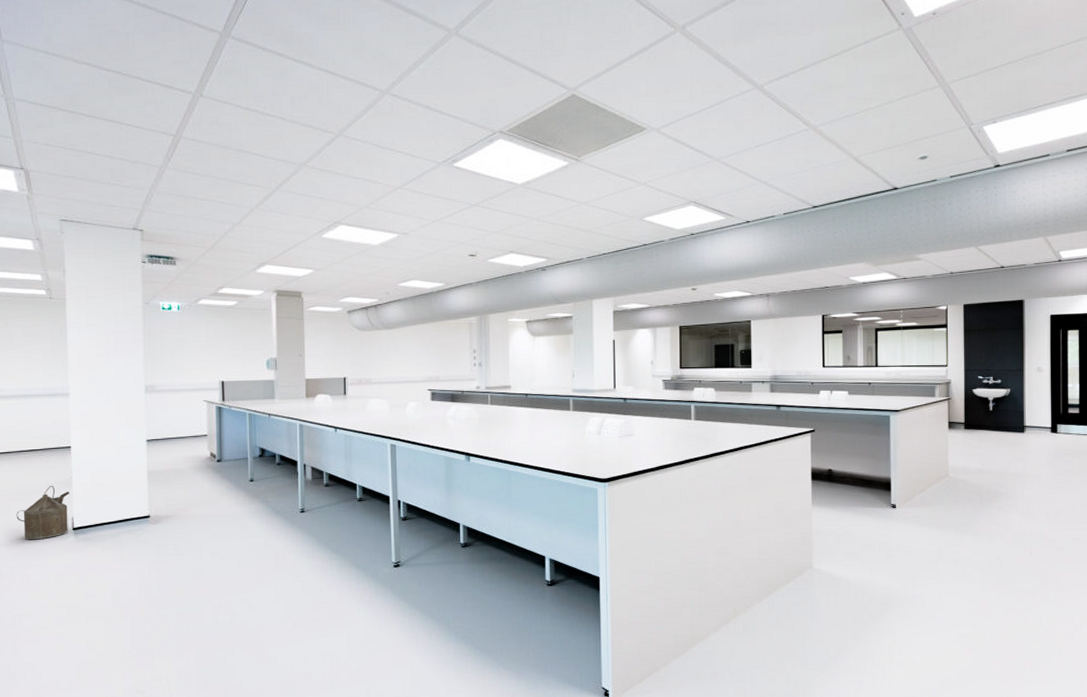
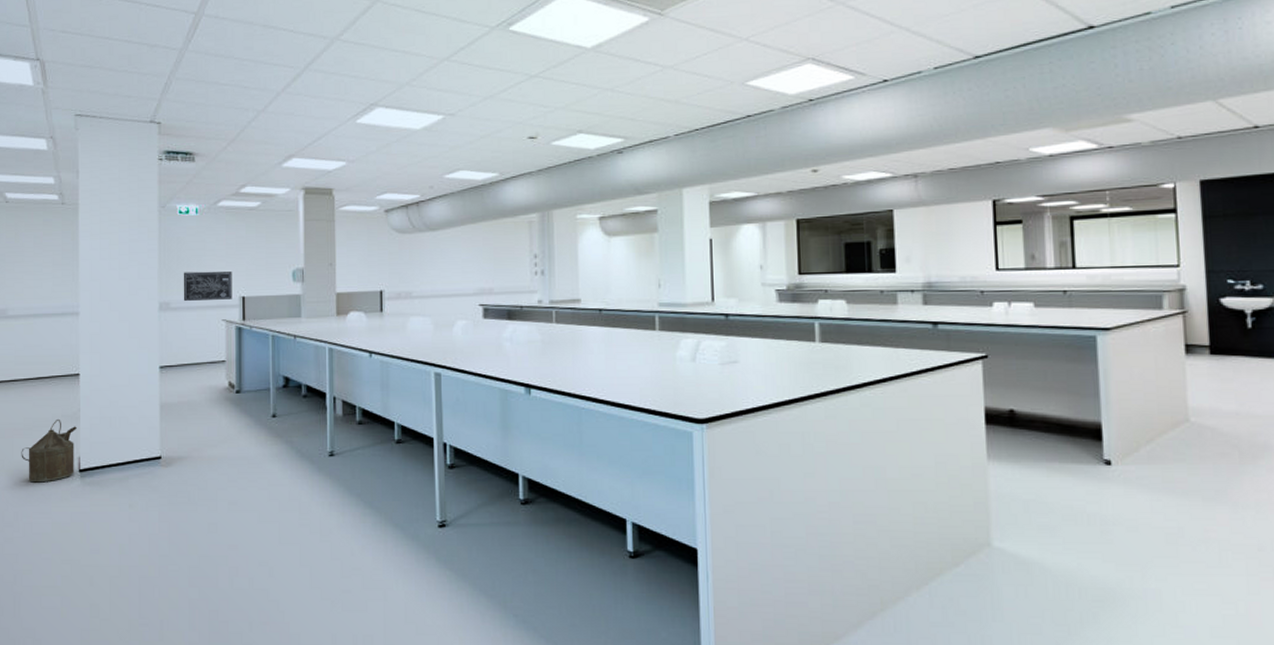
wall art: none [167,359,213,385] -> present [183,271,232,302]

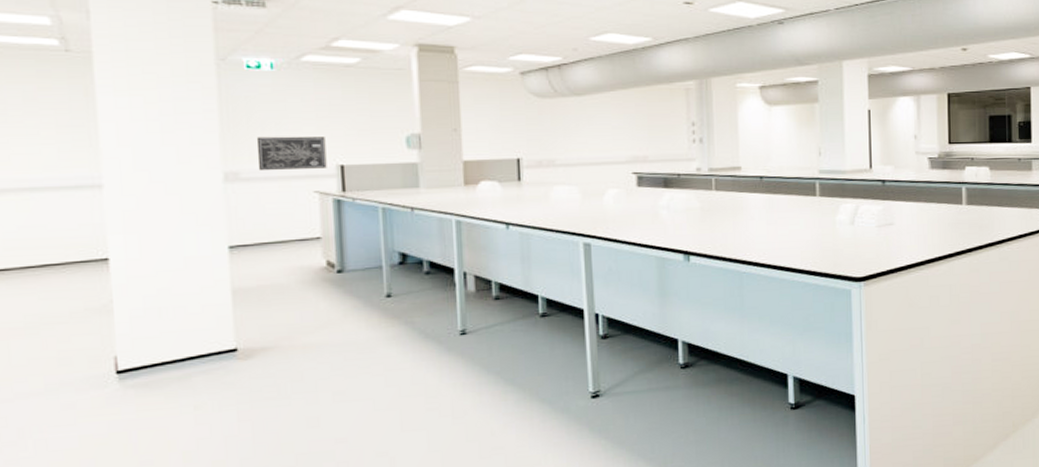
watering can: present [21,418,77,483] -> none [22,313,109,391]

